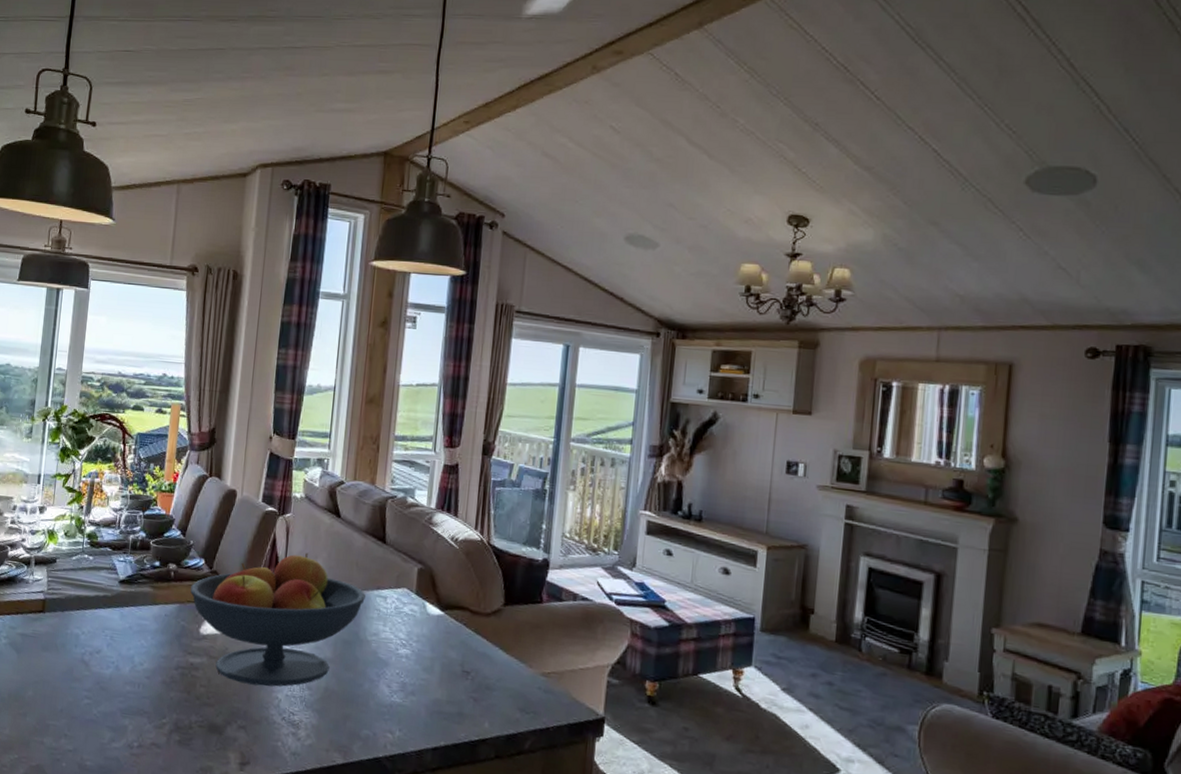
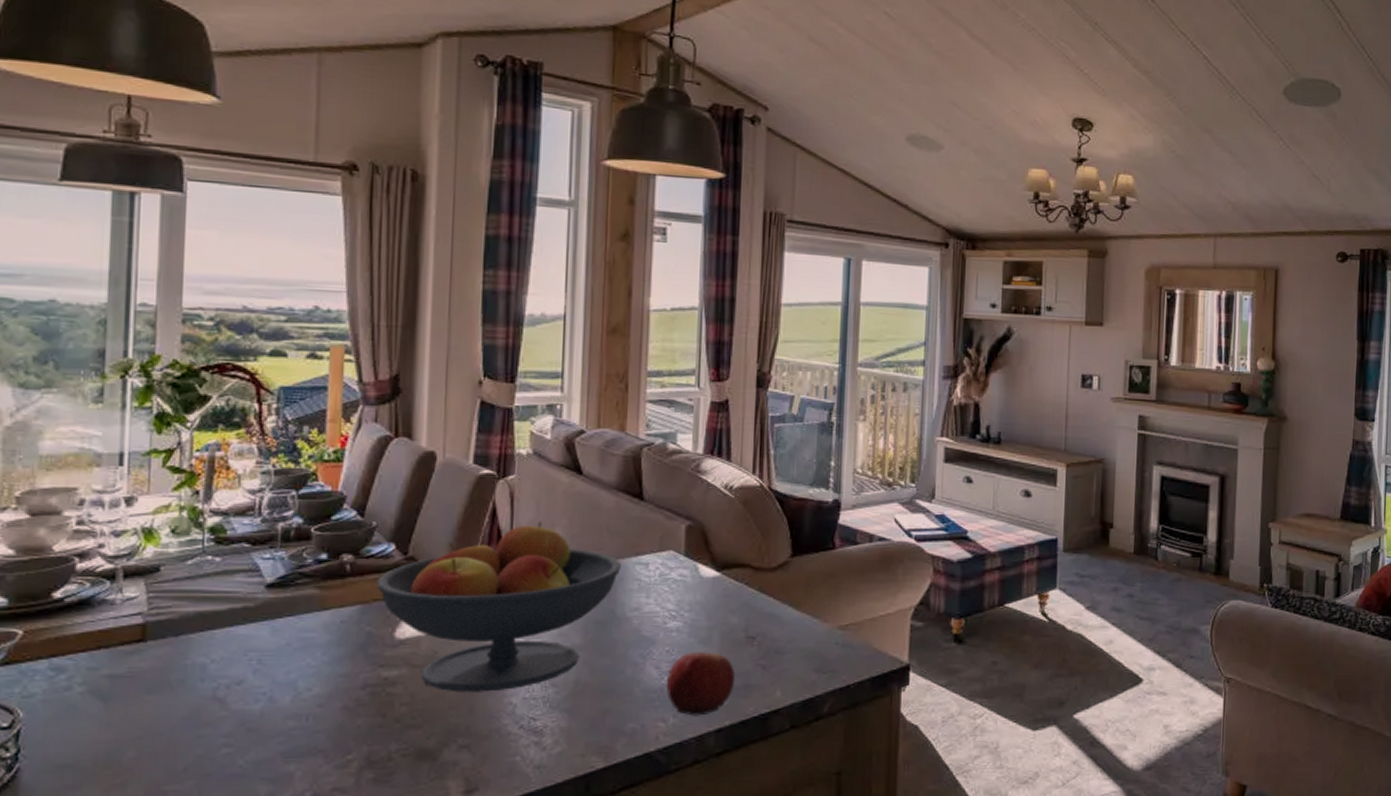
apple: none [394,677,452,733] -> present [666,652,736,716]

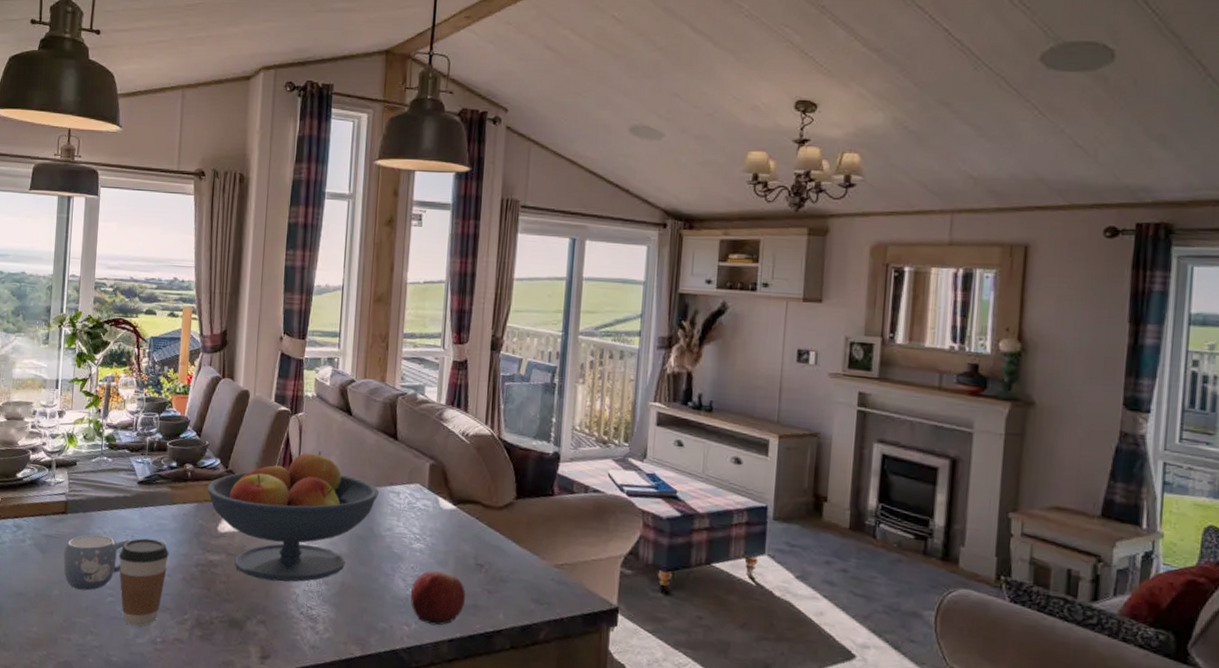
mug: none [141,665,257,745] -> present [63,534,131,591]
coffee cup: none [237,661,320,782] -> present [118,538,169,627]

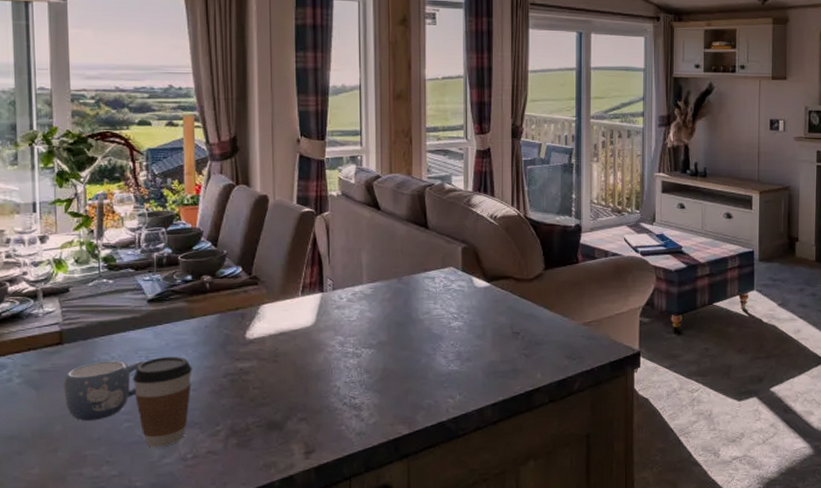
fruit bowl: present [207,450,379,582] -> none [230,246,413,379]
apple: present [410,571,466,626] -> none [452,345,505,394]

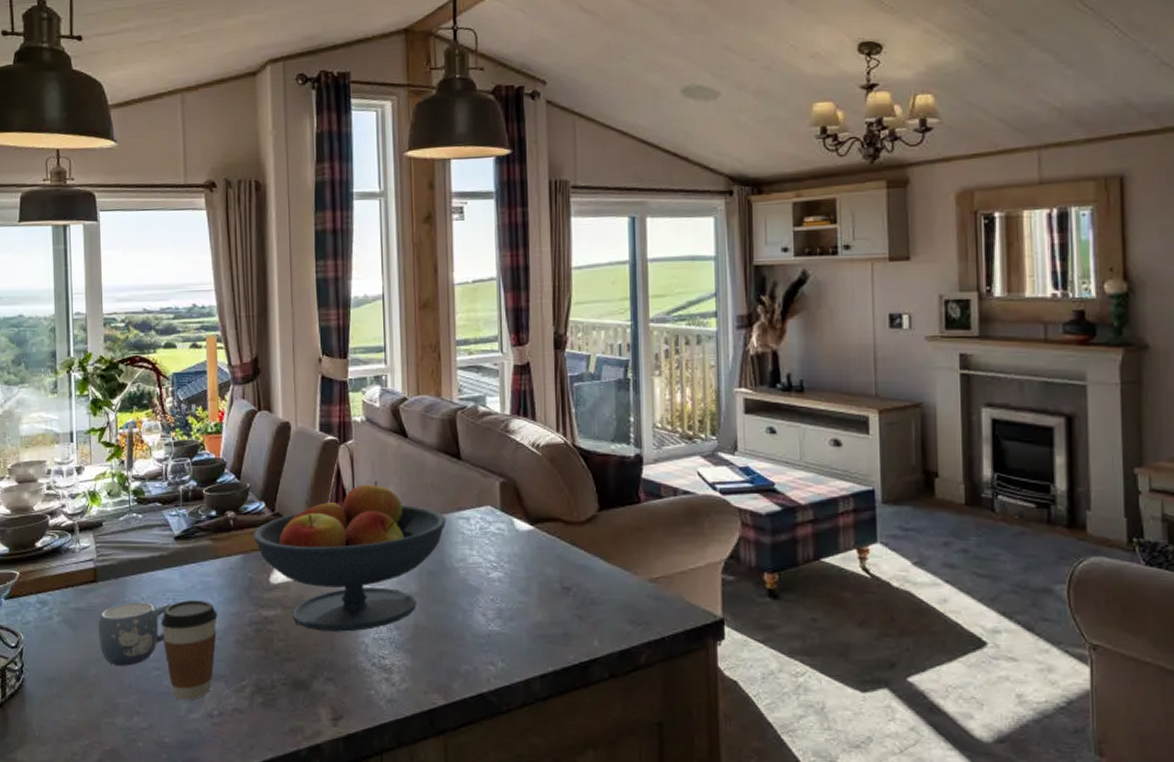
fruit bowl: none [230,246,413,379] -> present [254,480,446,632]

